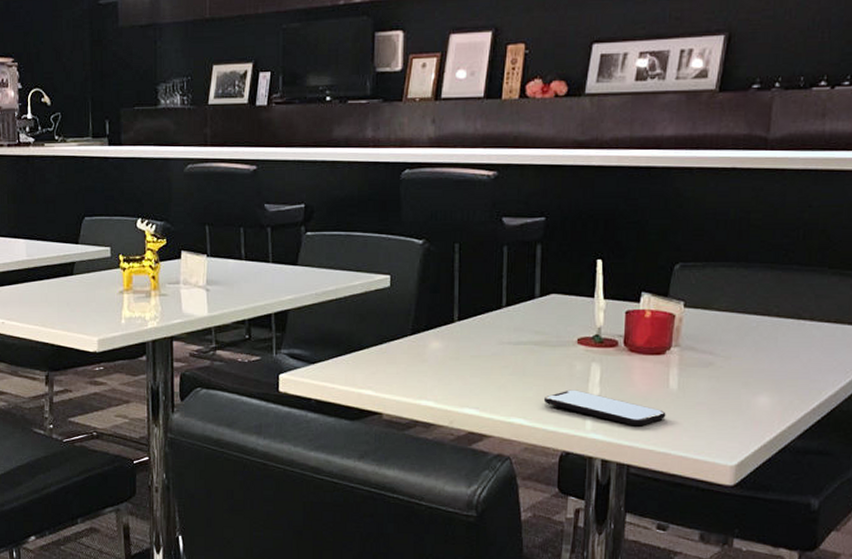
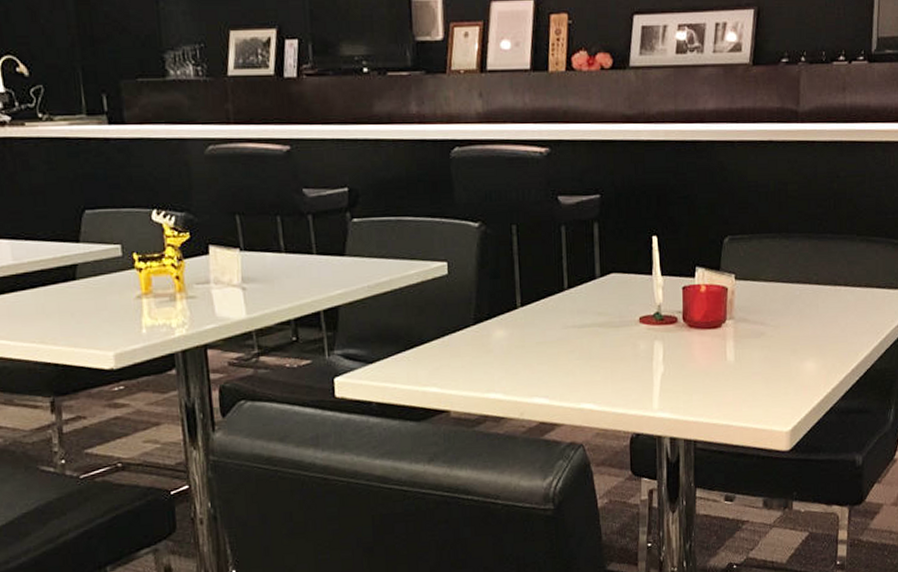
smartphone: present [543,390,666,427] -> none [611,369,726,402]

